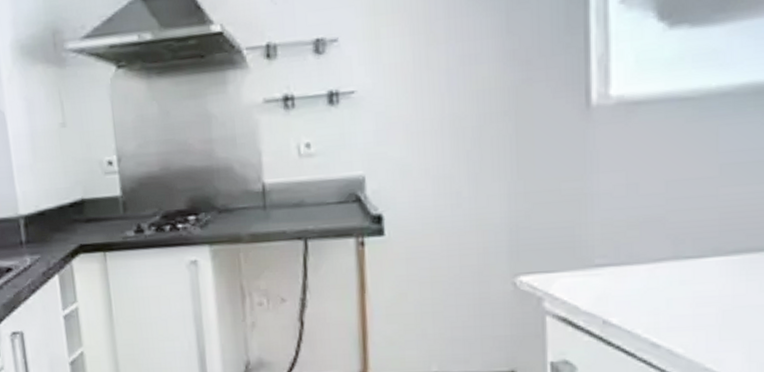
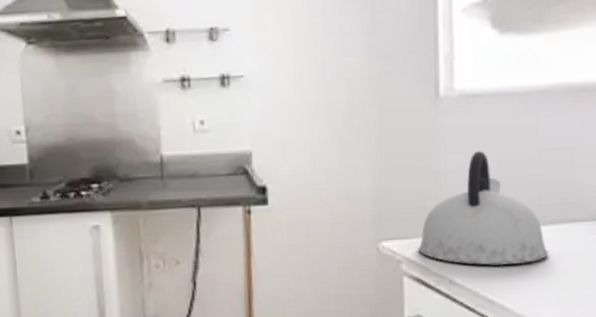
kettle: none [564,168,730,303] -> present [418,151,548,265]

